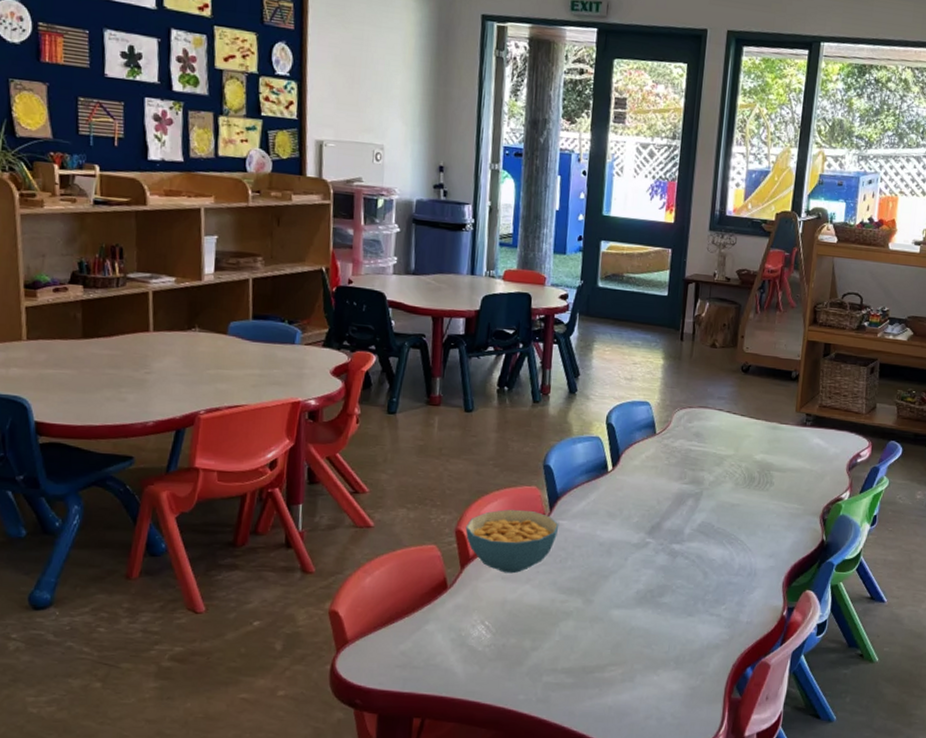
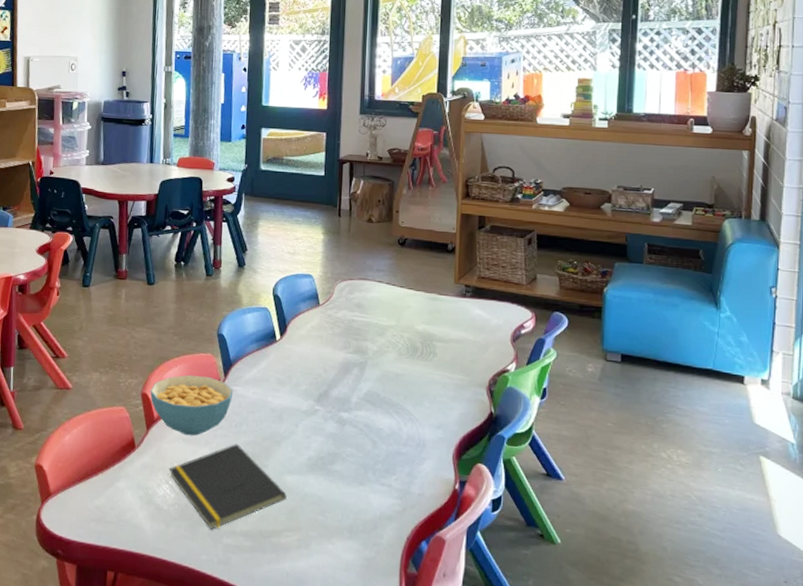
notepad: none [485,580,613,668] -> present [169,444,287,529]

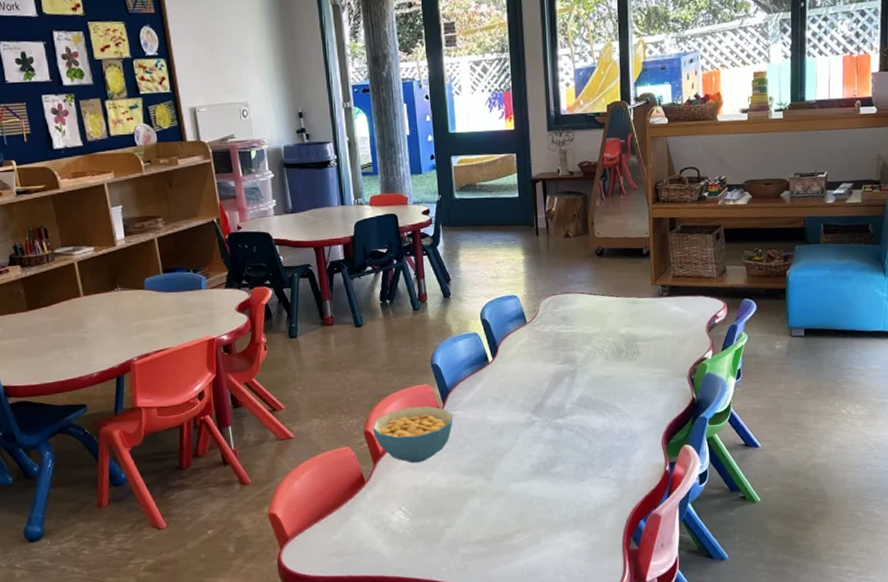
notepad: present [169,444,287,529] -> none [400,463,514,543]

